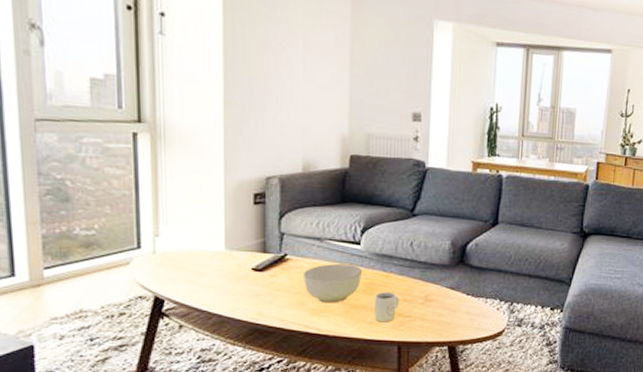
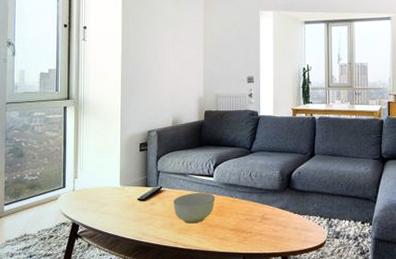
mug: present [374,292,399,323] -> none [225,214,243,238]

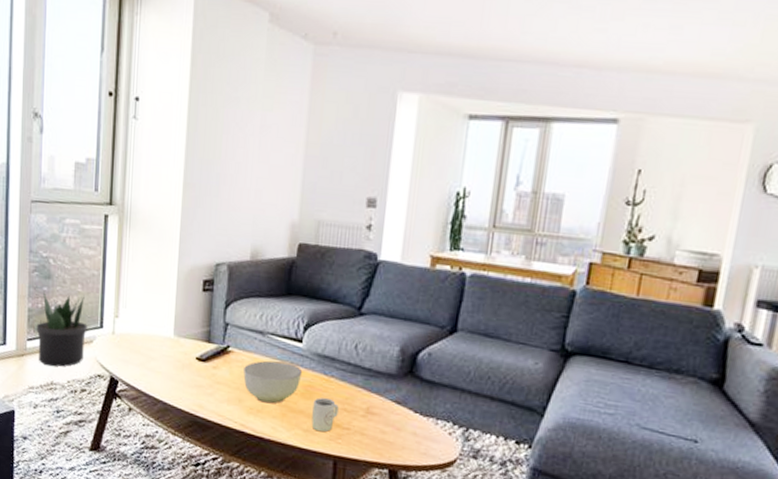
planter: none [11,166,53,221] -> present [36,291,87,367]
mug: none [225,214,243,238] -> present [311,398,339,433]

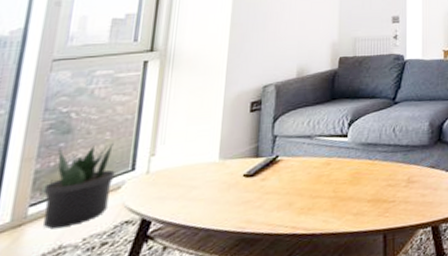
bowl: present [243,360,303,404] -> none [293,157,350,200]
mug: present [311,398,339,433] -> none [361,179,384,212]

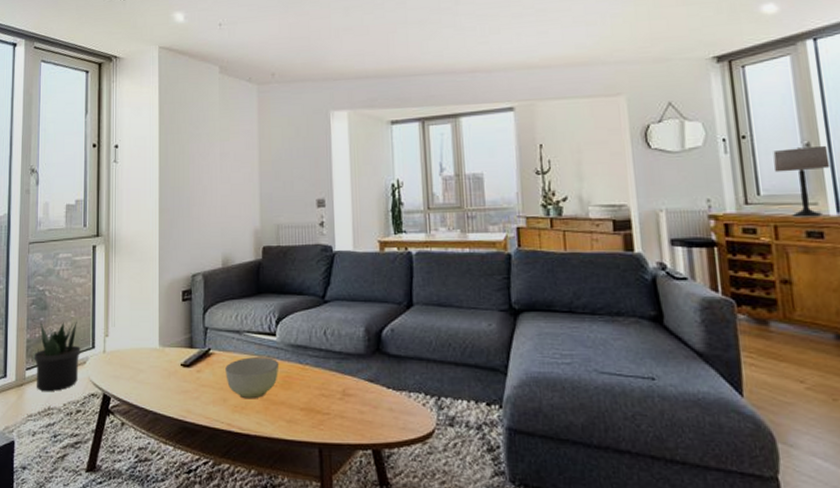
bowl: none [293,157,350,200] -> present [225,357,280,399]

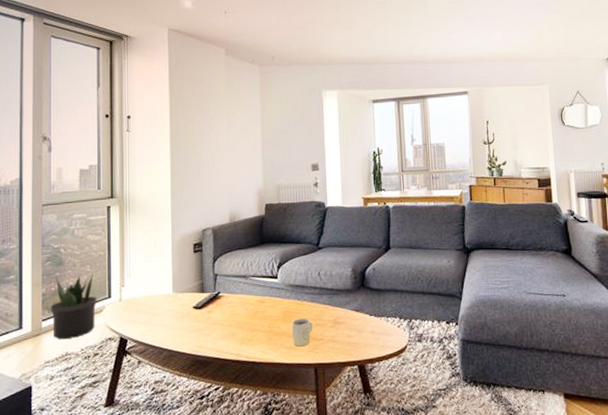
bowl: present [225,357,280,399] -> none [233,296,281,333]
mug: none [293,387,317,421] -> present [292,319,313,347]

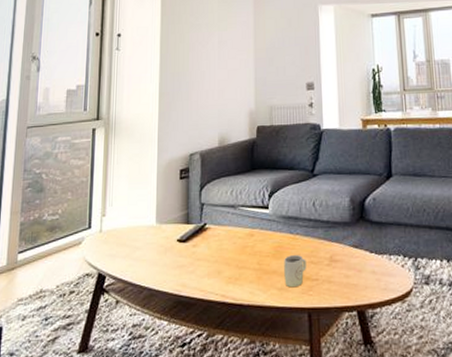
planter: present [50,274,97,339] -> none [27,202,77,274]

